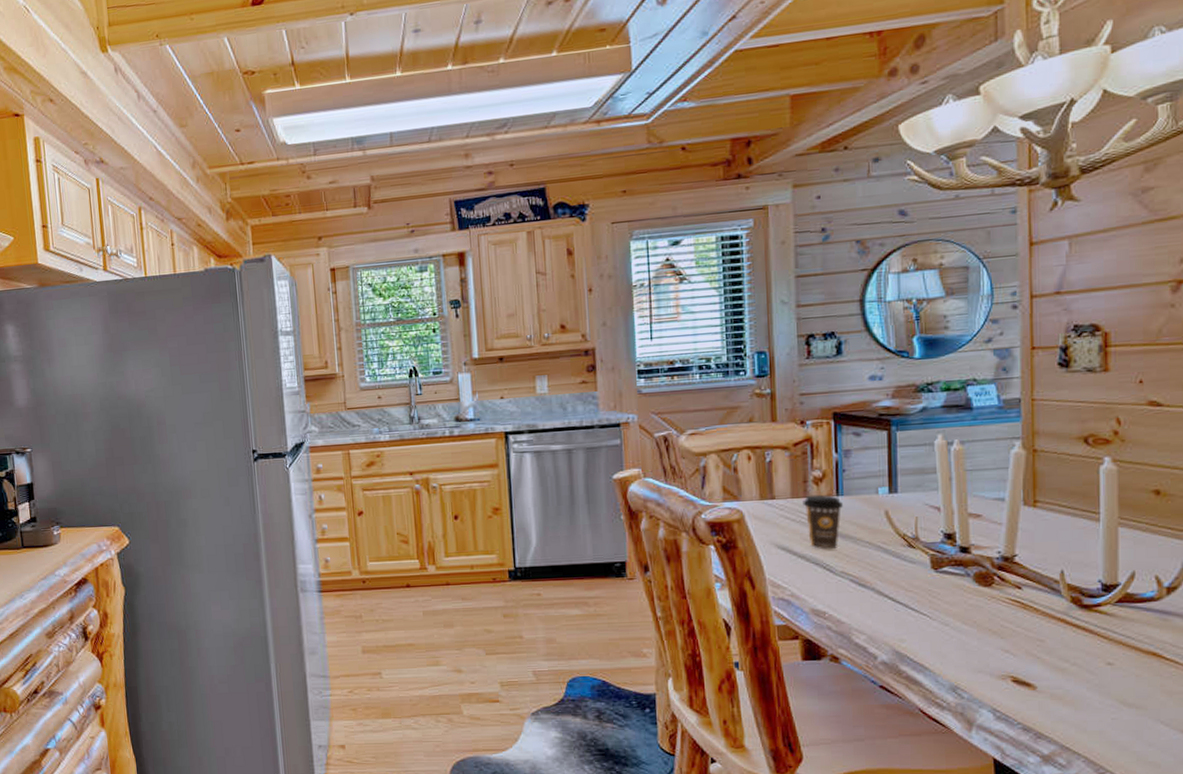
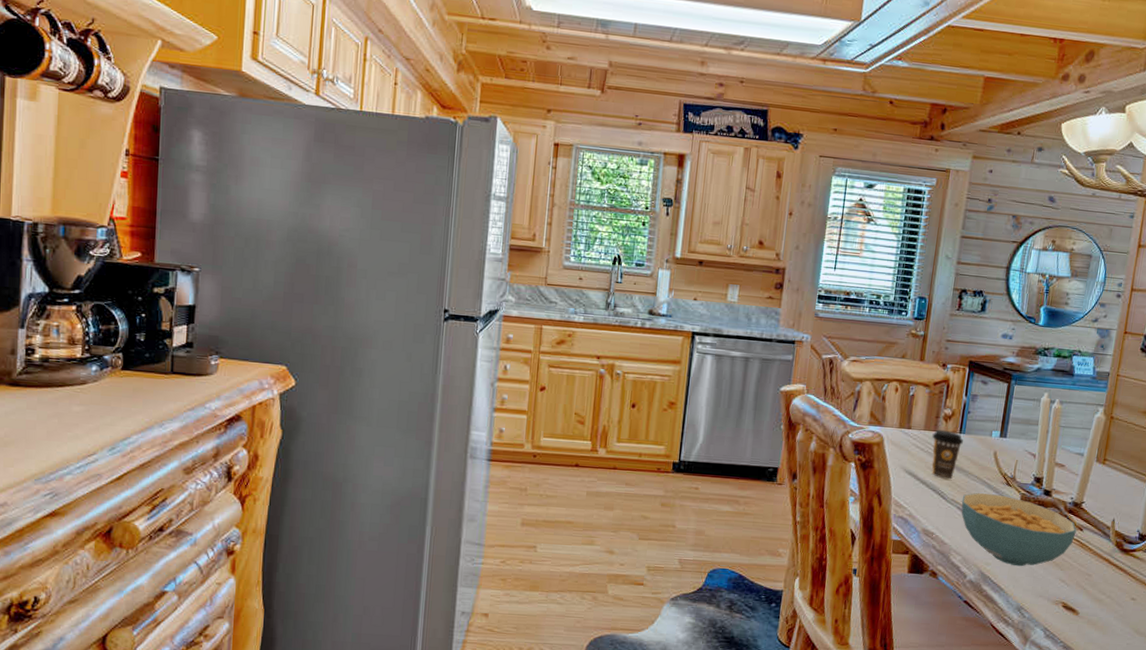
cereal bowl: none [854,559,1013,640] -> present [961,492,1077,567]

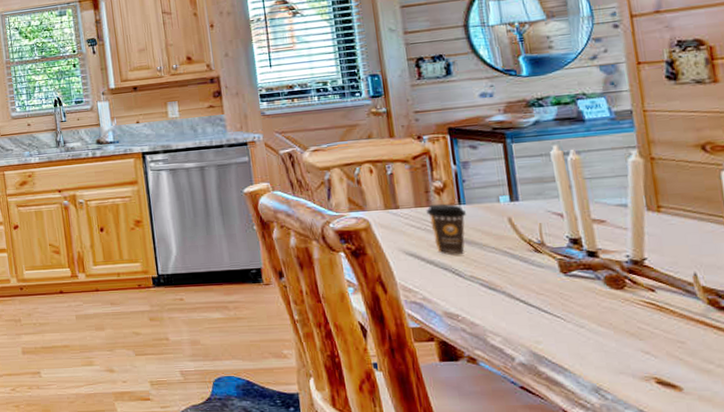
cereal bowl: present [961,492,1077,567] -> none [483,263,647,342]

